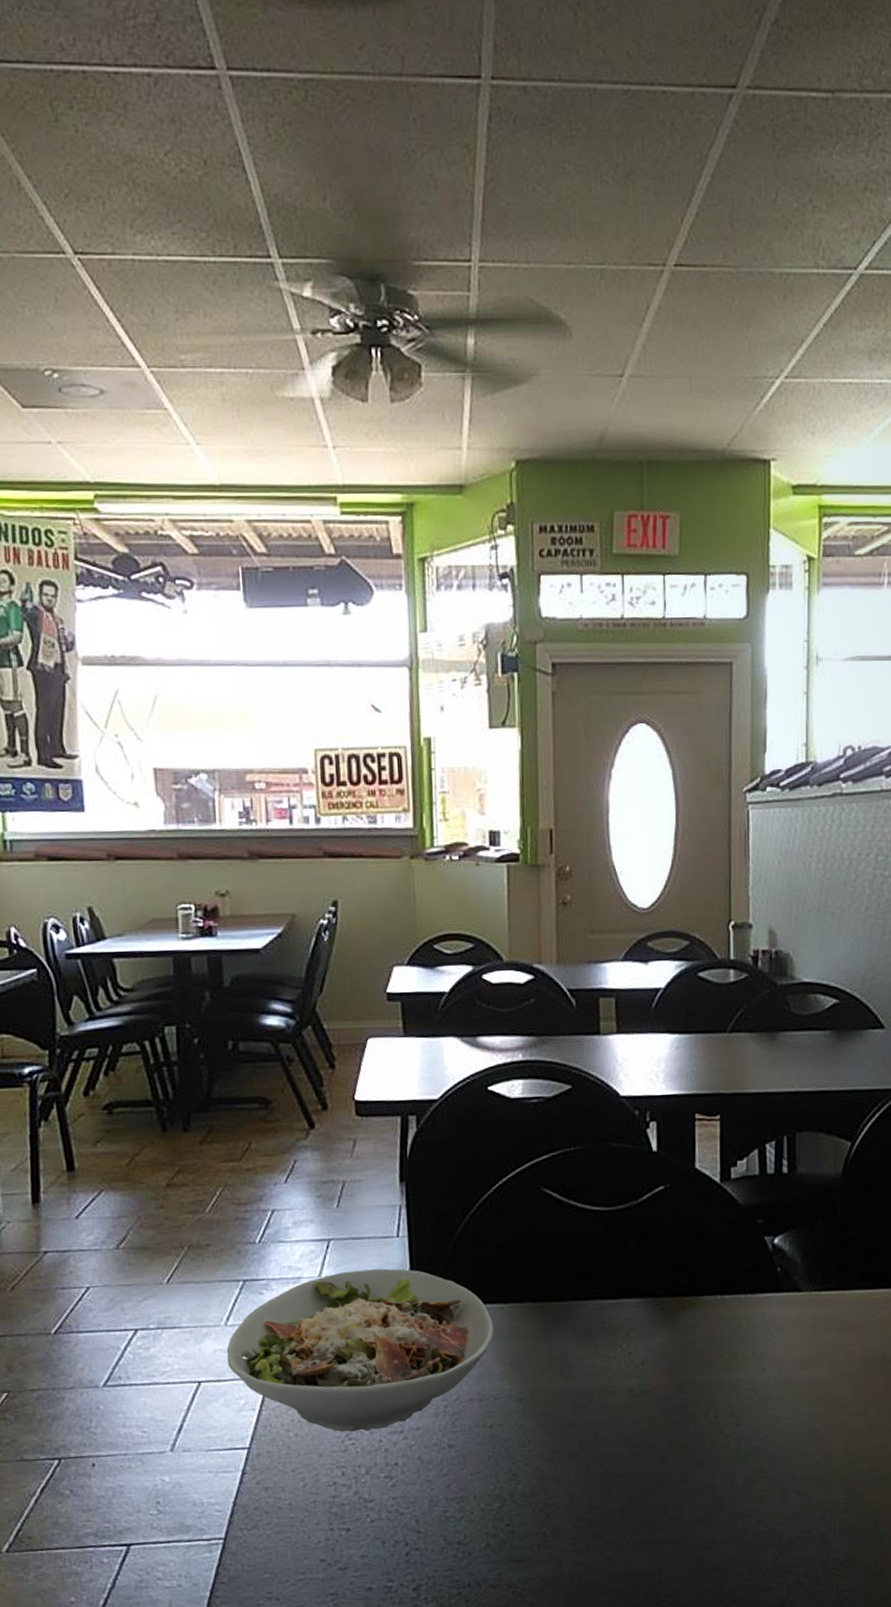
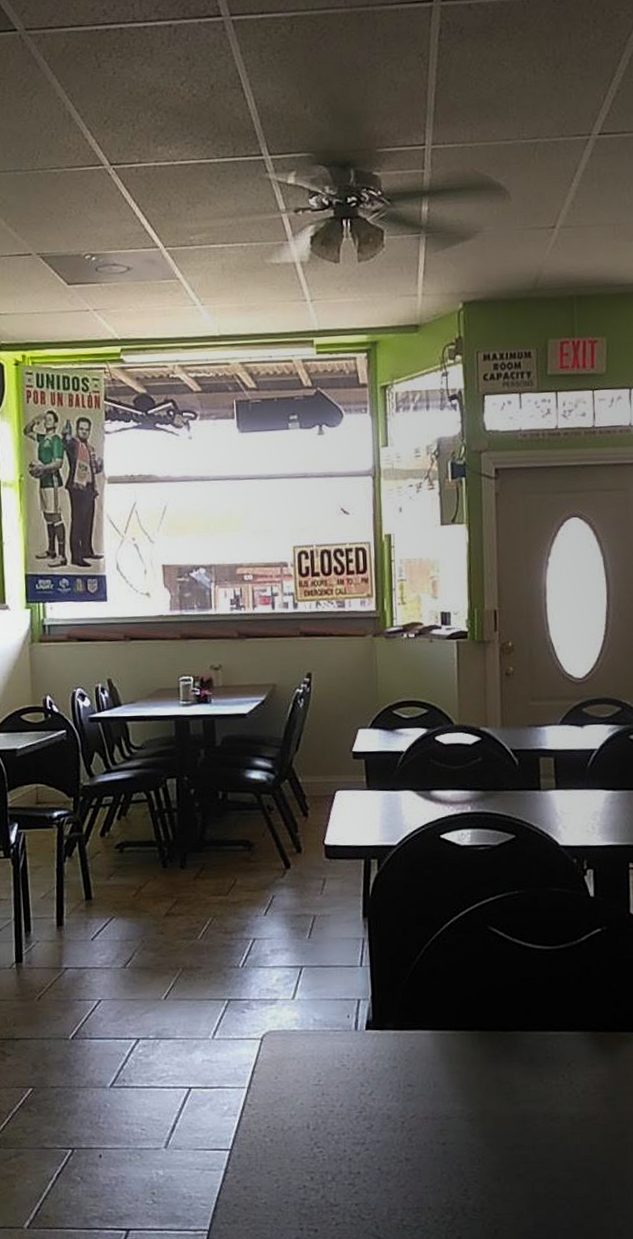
salad: present [226,1268,494,1432] -> none [213,994,446,1141]

